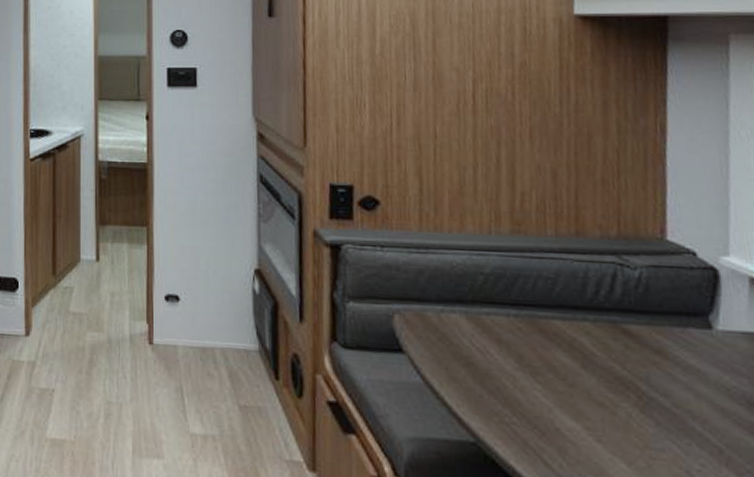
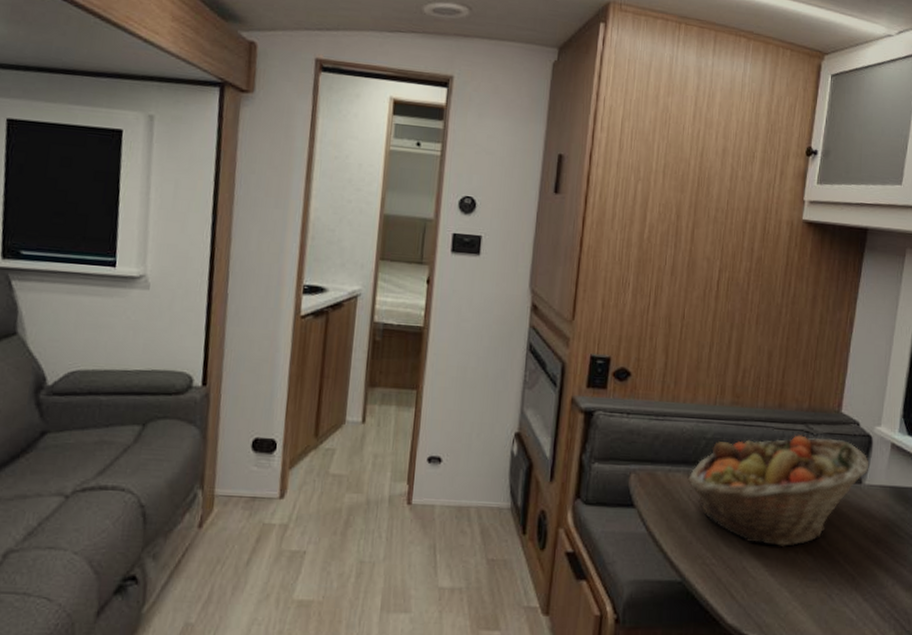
fruit basket: none [466,268,721,407] -> present [687,435,869,548]

